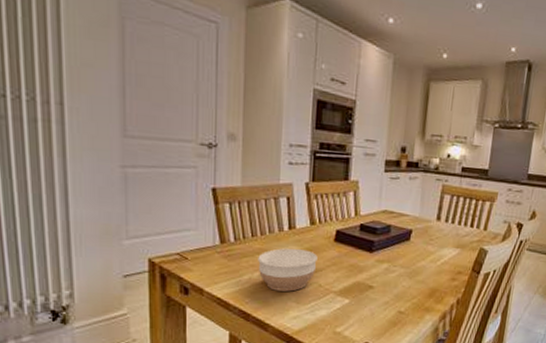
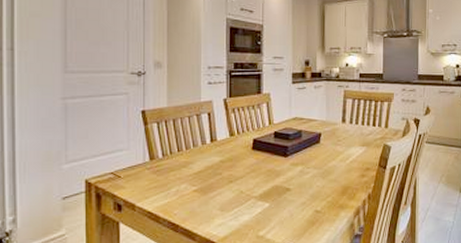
bowl: present [258,248,318,292] -> none [184,159,238,201]

